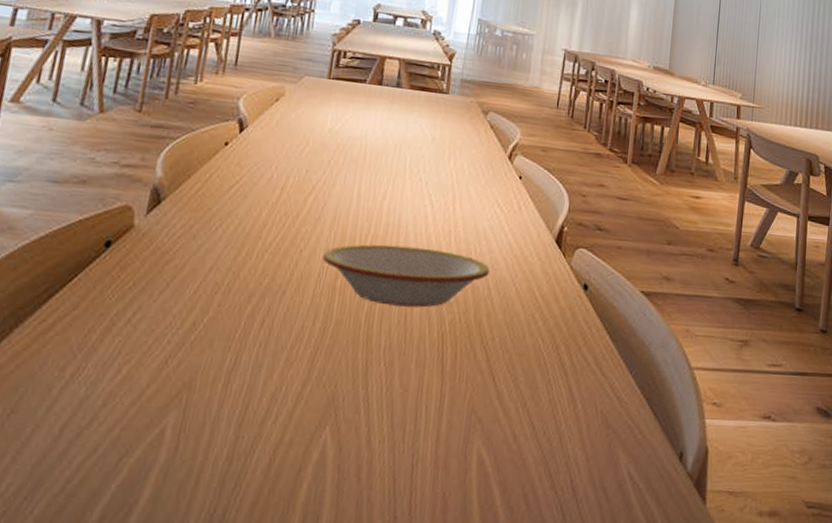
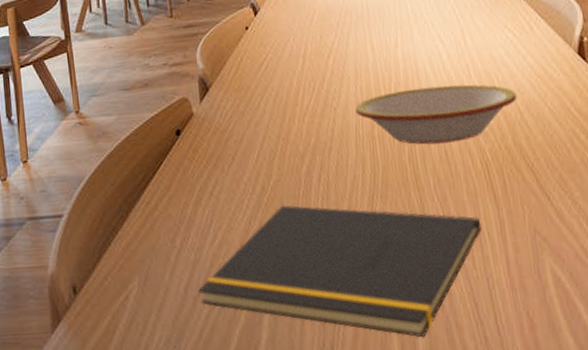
notepad: none [76,346,422,512] -> present [197,205,482,338]

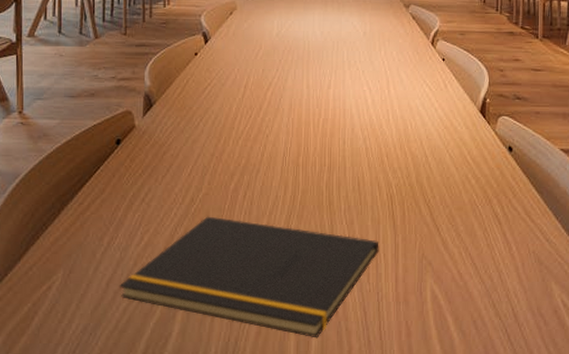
bowl: present [355,84,517,145] -> none [285,126,425,175]

